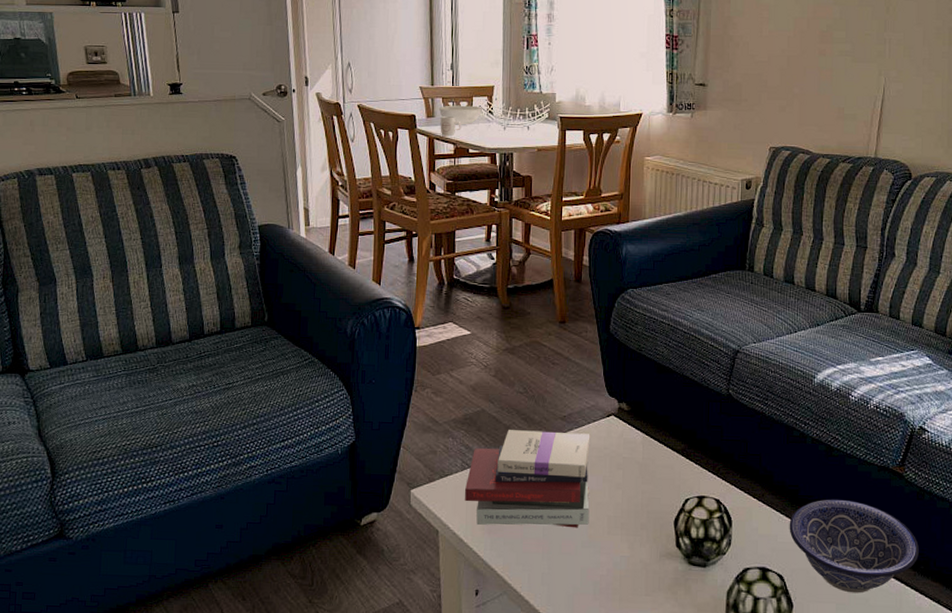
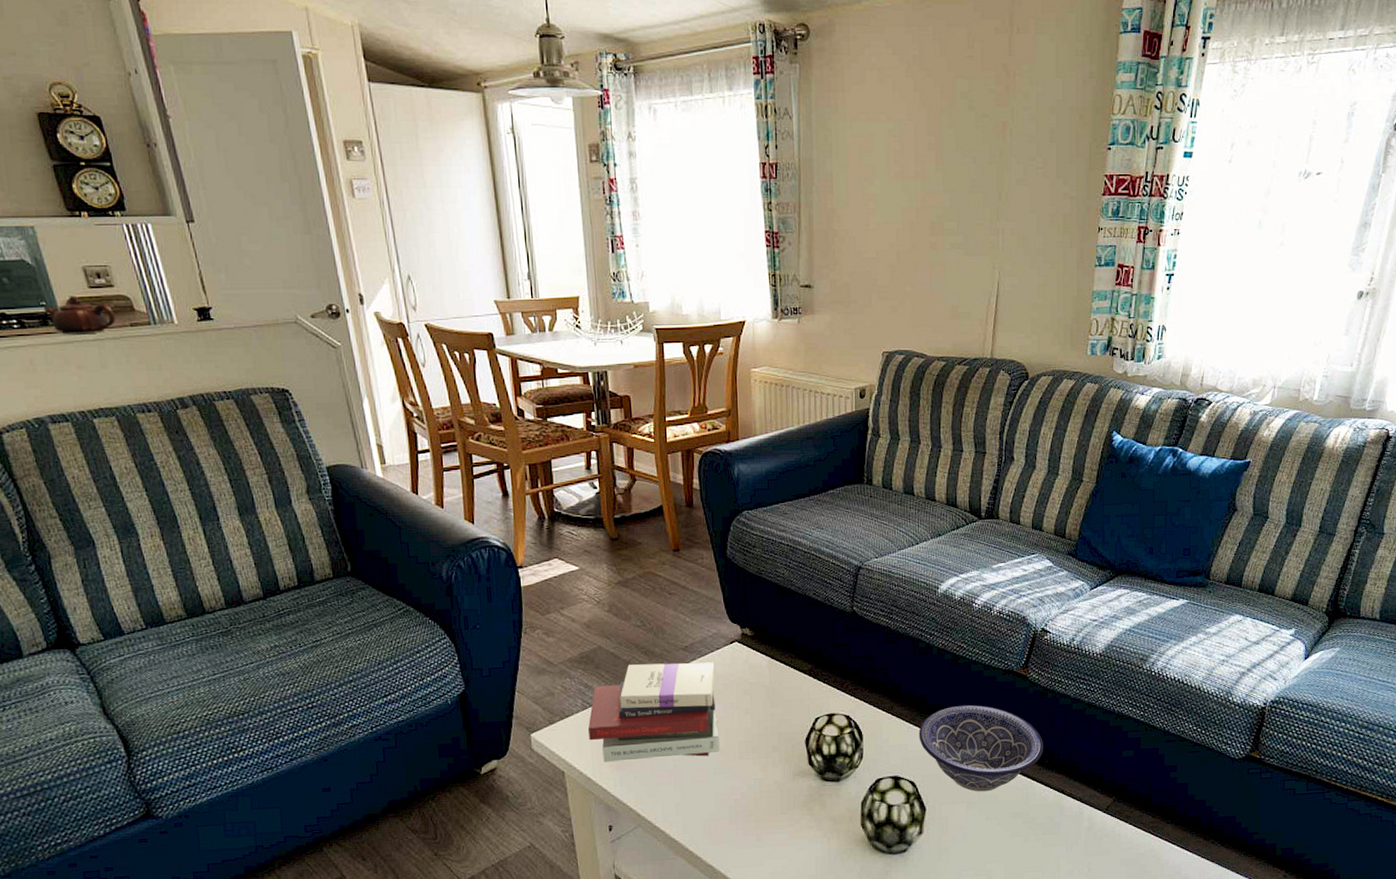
teapot: none [48,69,105,102] -> present [44,295,116,335]
bowl: present [438,105,482,125] -> none [518,319,568,343]
mug: present [440,115,461,136] -> none [521,332,547,355]

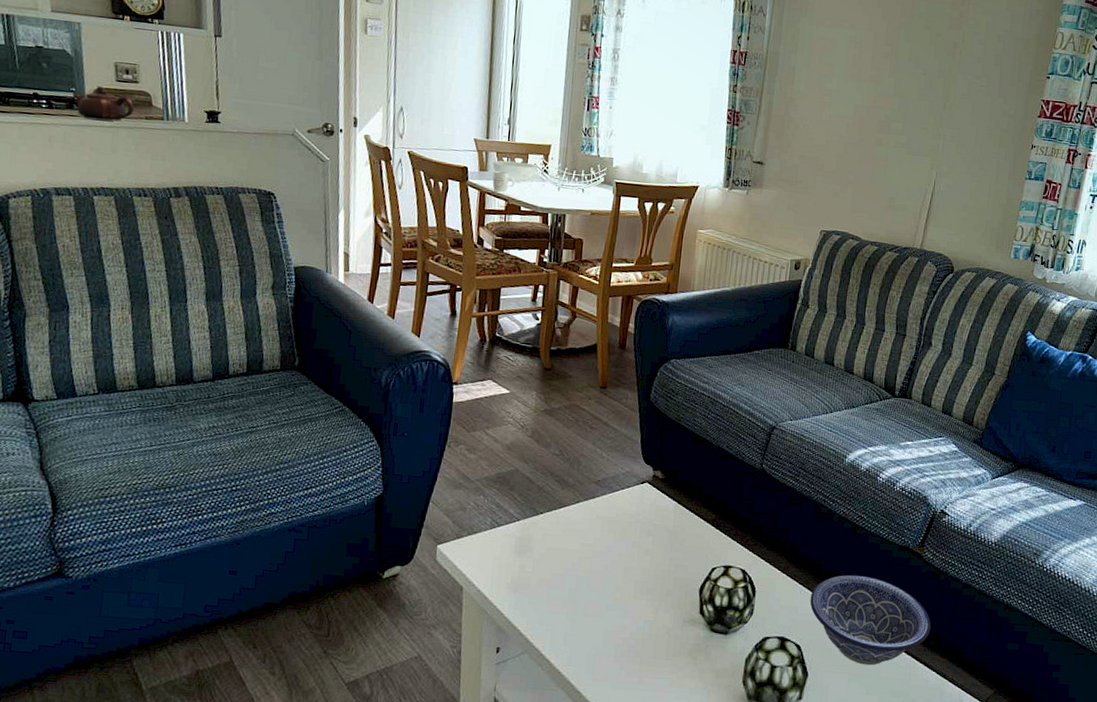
bowl: none [518,319,568,343] -> present [492,160,537,183]
mug: none [521,332,547,355] -> present [492,171,515,192]
books: present [588,662,720,762] -> none [492,491,623,591]

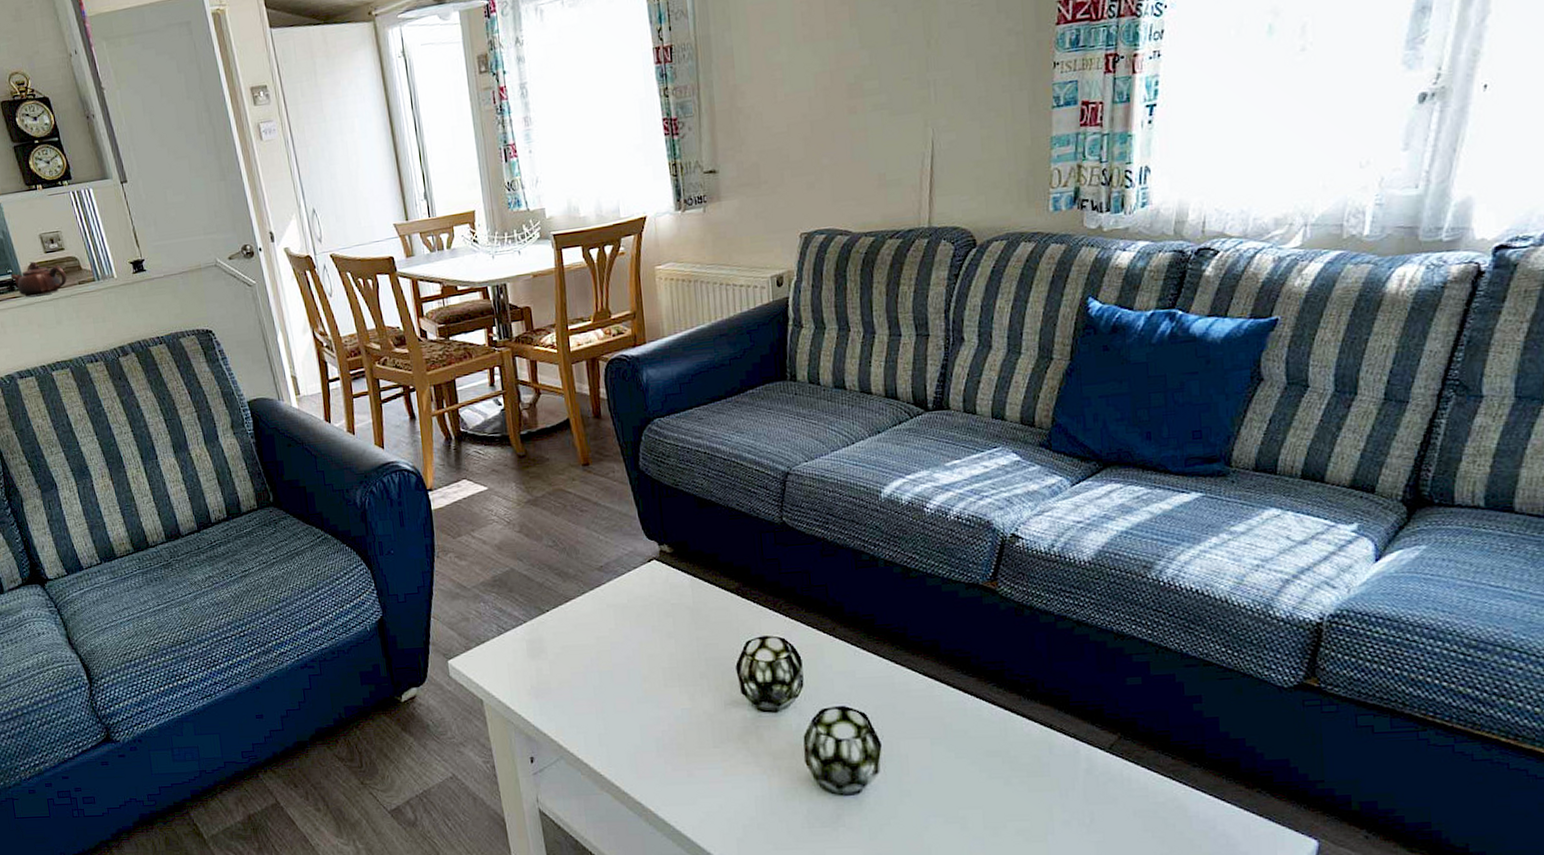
bowl: present [492,160,537,183] -> none [417,236,466,262]
mug: present [492,171,515,192] -> none [421,252,446,275]
decorative bowl: present [810,574,931,666] -> none [867,624,1023,726]

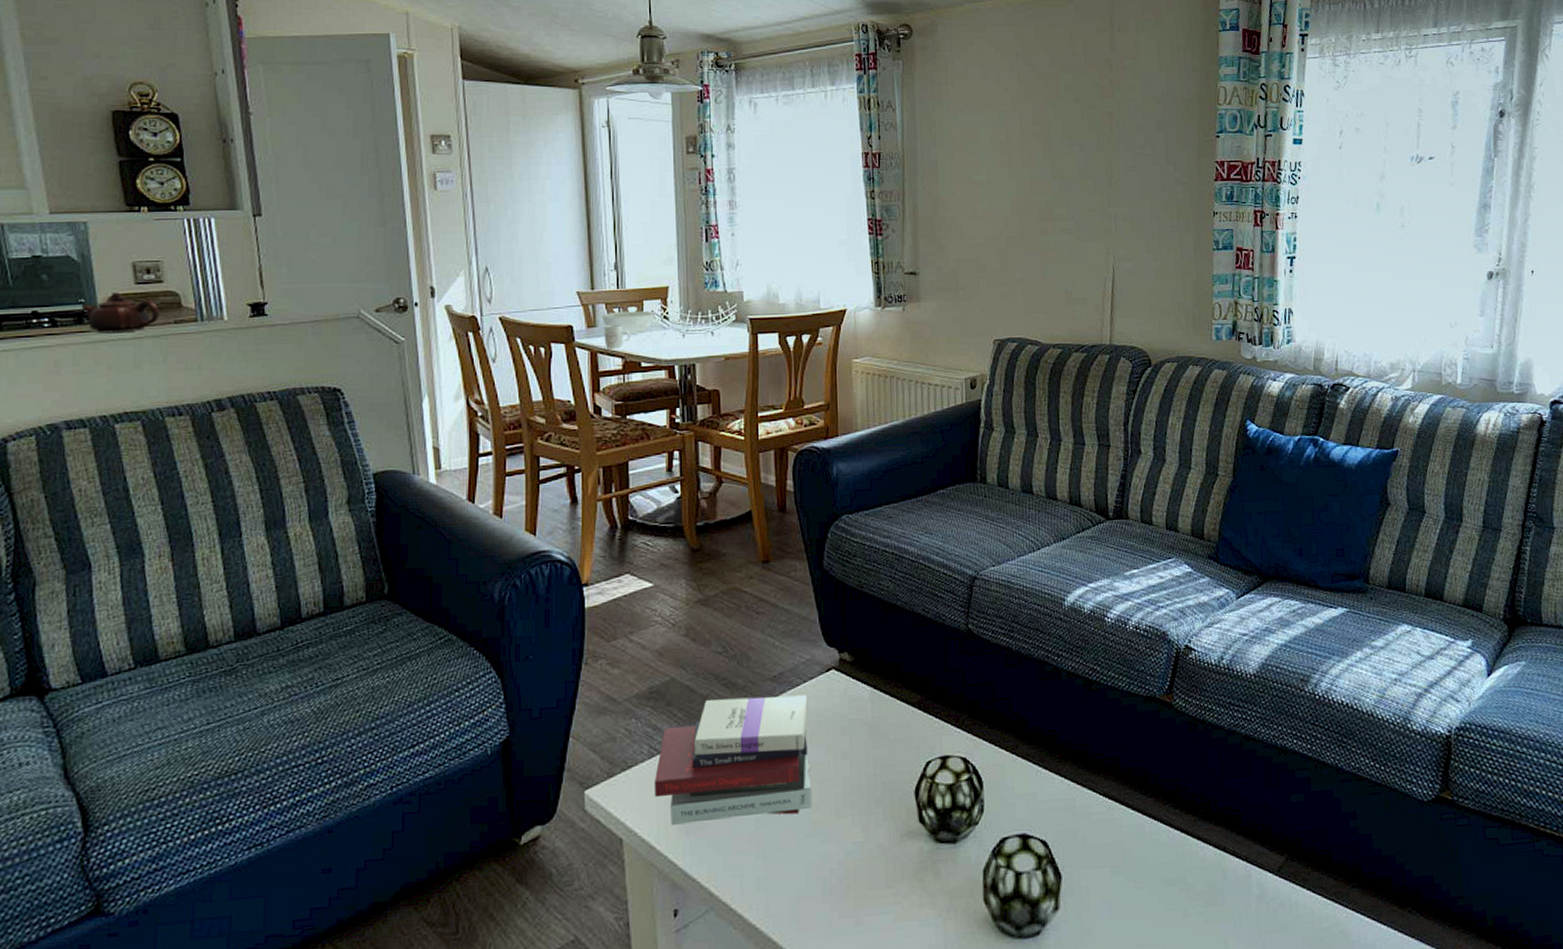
bowl: none [417,236,466,262] -> present [601,310,655,335]
mug: none [421,252,446,275] -> present [604,324,630,348]
books: none [504,582,643,690] -> present [655,695,812,825]

